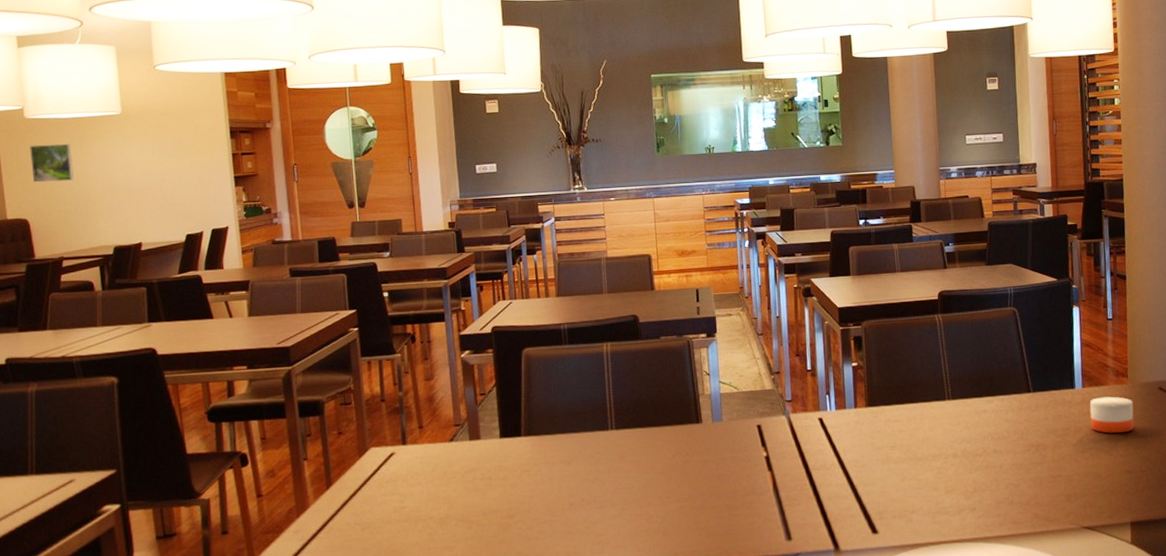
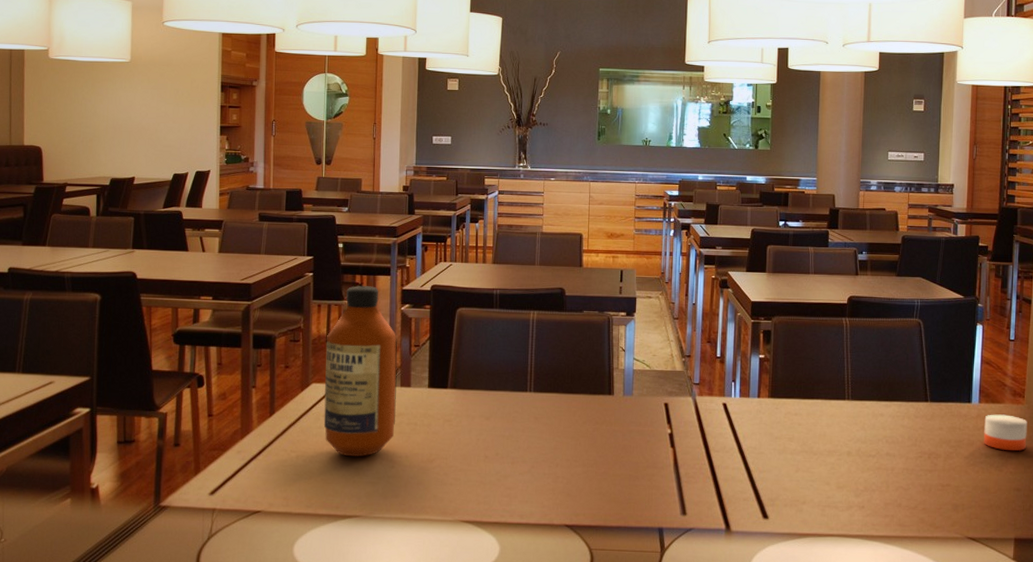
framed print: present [29,143,74,183] -> none [49,82,85,116]
bottle: none [381,335,468,522] -> present [323,286,398,457]

